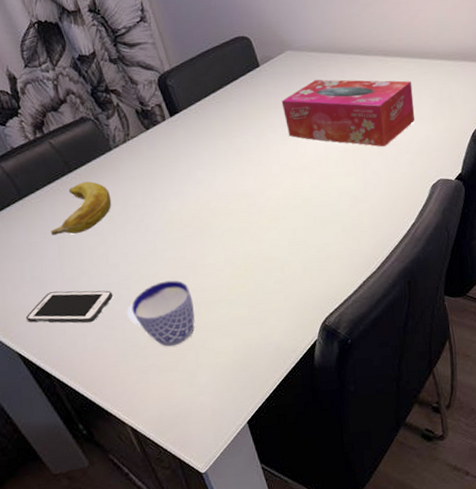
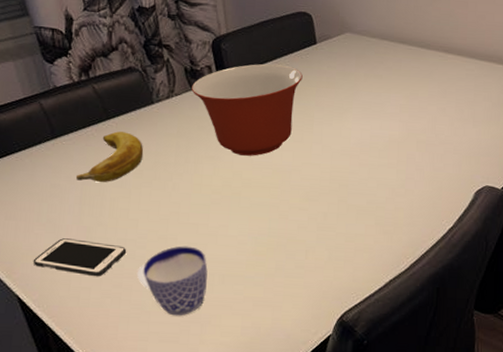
mixing bowl: none [146,92,252,187] -> present [191,63,303,156]
tissue box: present [281,79,415,147] -> none [333,66,470,144]

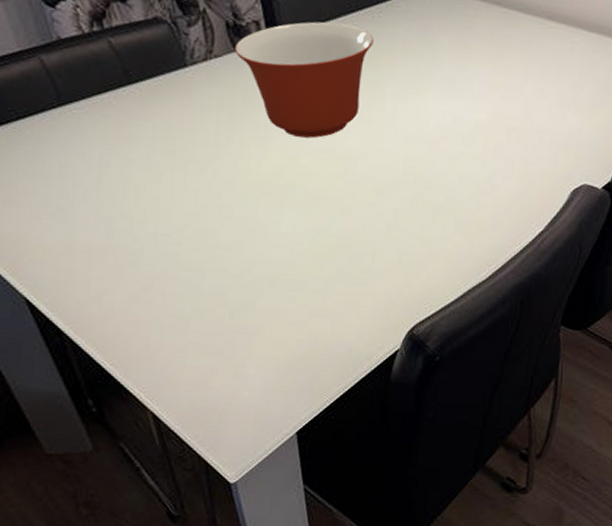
cell phone: present [33,238,127,277] -> none [42,230,158,278]
banana: present [75,131,144,183] -> none [91,100,176,164]
cup: present [136,246,208,316] -> none [170,243,256,325]

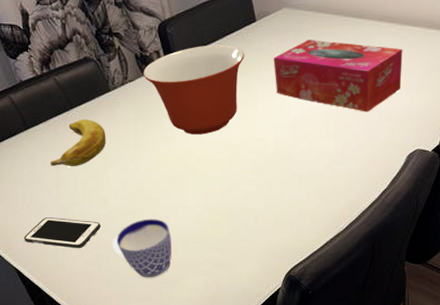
cell phone: none [42,230,158,278] -> present [23,217,101,249]
banana: none [91,100,176,164] -> present [50,119,106,167]
cup: none [170,243,256,325] -> present [111,218,172,278]
tissue box: none [410,31,574,132] -> present [273,40,403,112]

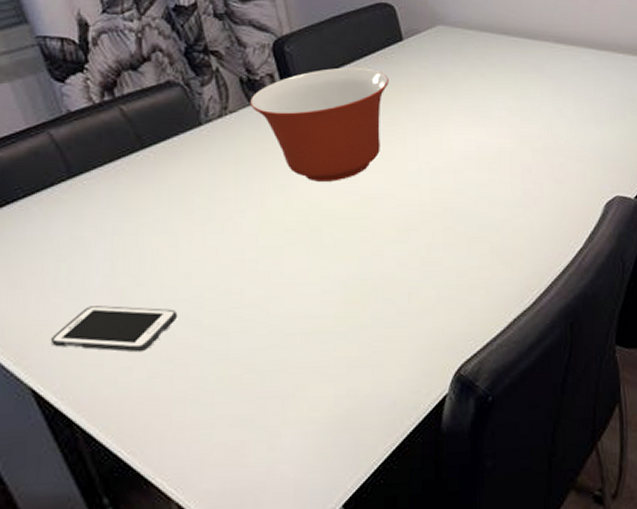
banana: present [50,119,106,167] -> none [103,163,193,230]
cup: present [111,218,172,278] -> none [193,301,286,392]
tissue box: present [273,40,403,112] -> none [426,63,590,151]

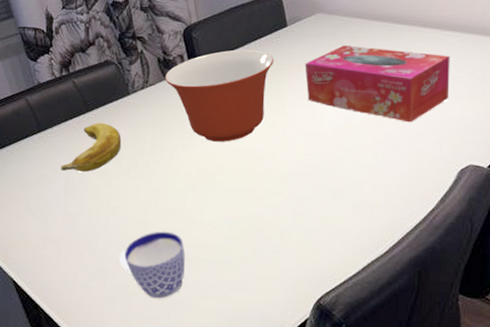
cell phone: present [50,305,178,353] -> none [25,225,109,262]
banana: none [103,163,193,230] -> present [60,123,122,173]
cup: none [193,301,286,392] -> present [118,231,185,299]
tissue box: none [426,63,590,151] -> present [305,45,450,123]

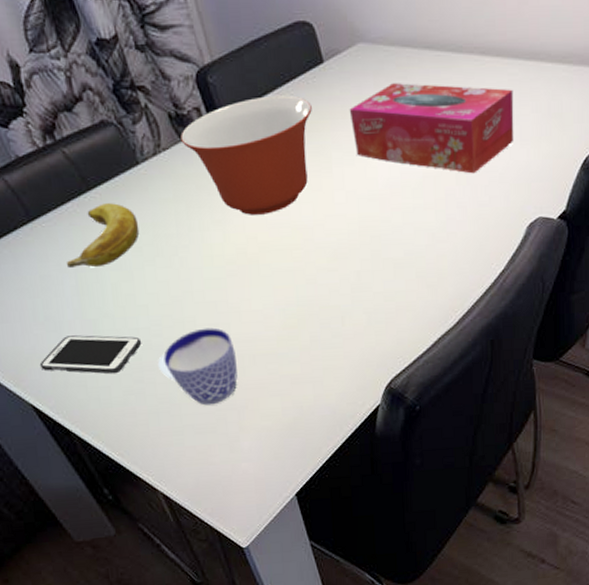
cell phone: none [25,225,109,262] -> present [39,335,142,374]

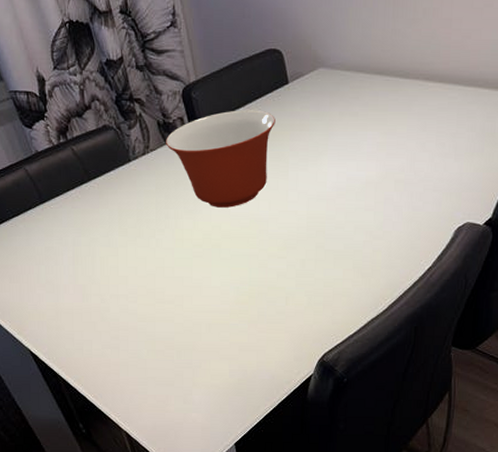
cell phone: present [39,335,142,374] -> none [39,297,120,331]
banana: present [66,203,139,268] -> none [66,192,126,243]
cup: present [157,327,238,405] -> none [131,298,195,363]
tissue box: present [349,83,514,174] -> none [307,103,452,182]

